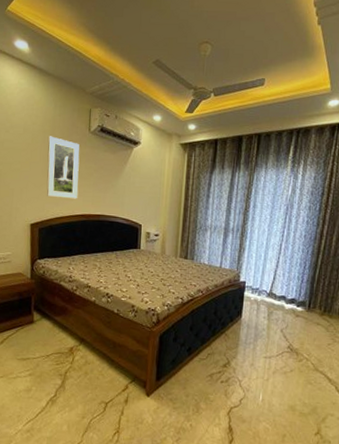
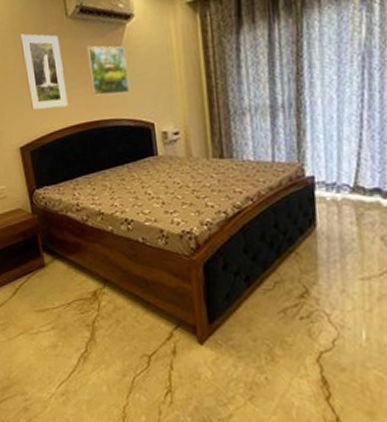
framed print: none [98,157,129,199] -> present [86,45,129,96]

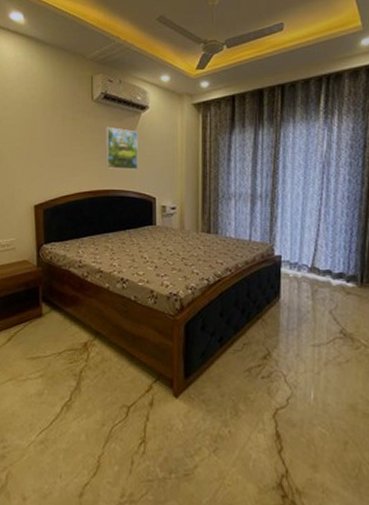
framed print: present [19,34,69,110] -> none [48,108,84,175]

